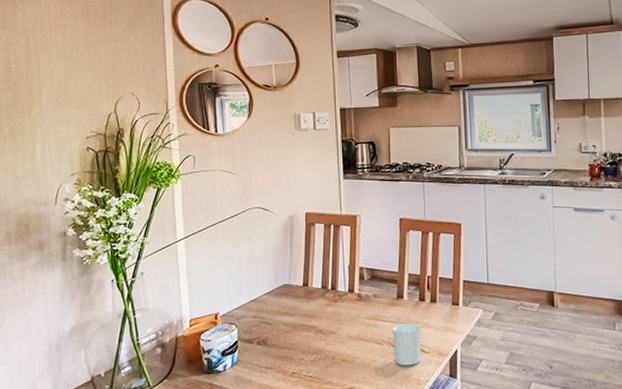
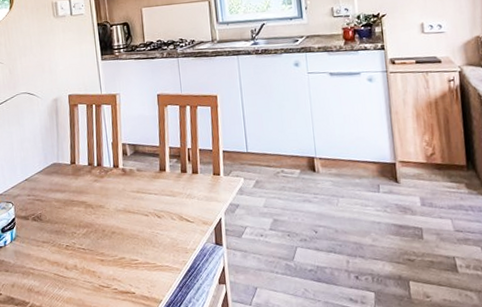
cup: present [392,323,422,366] -> none [157,194,187,236]

